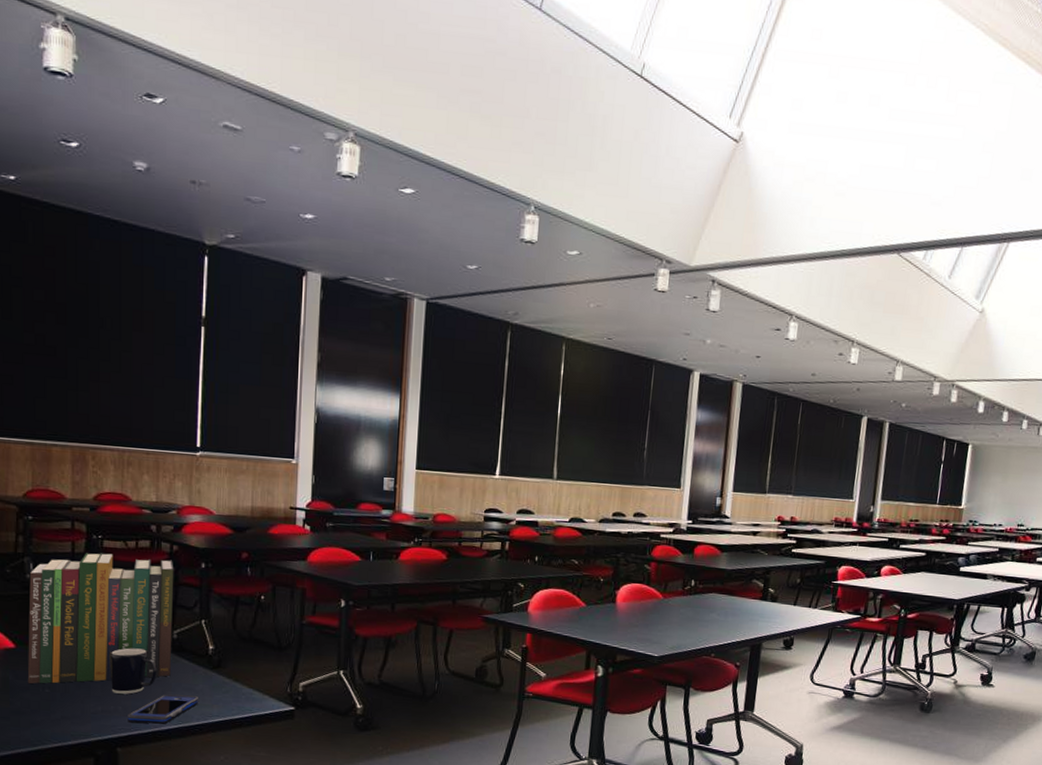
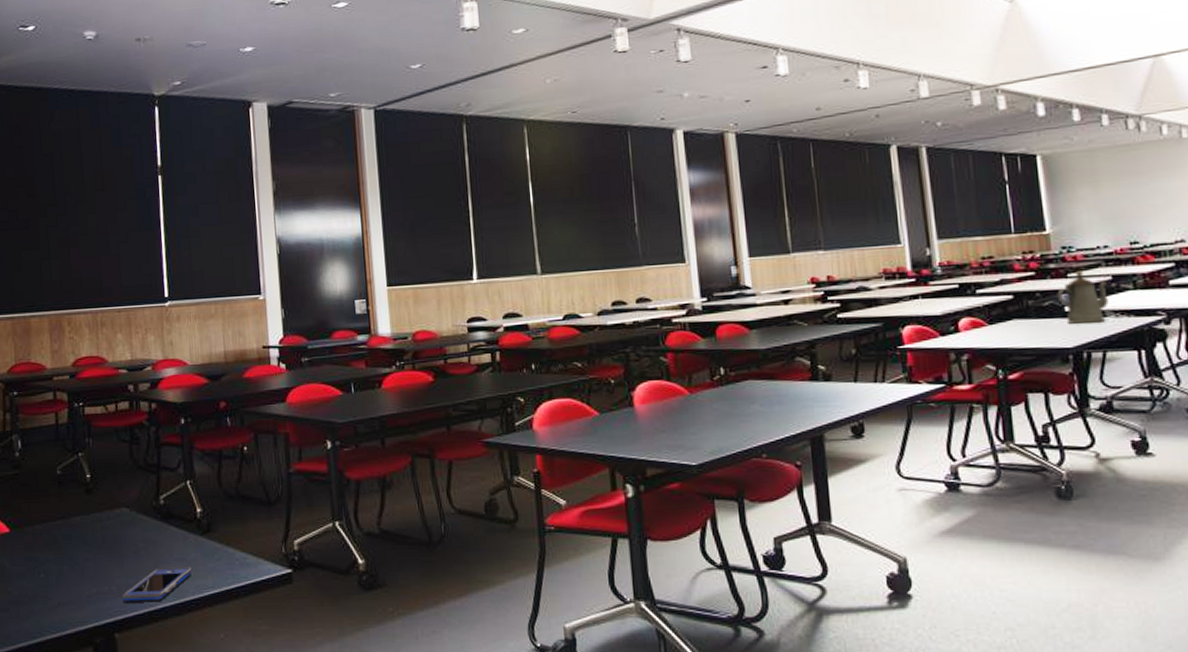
books: present [27,553,174,684] -> none [18,419,161,569]
mug: present [110,647,157,695] -> none [99,519,148,572]
coffee pot: none [956,541,995,584] -> present [1057,271,1109,325]

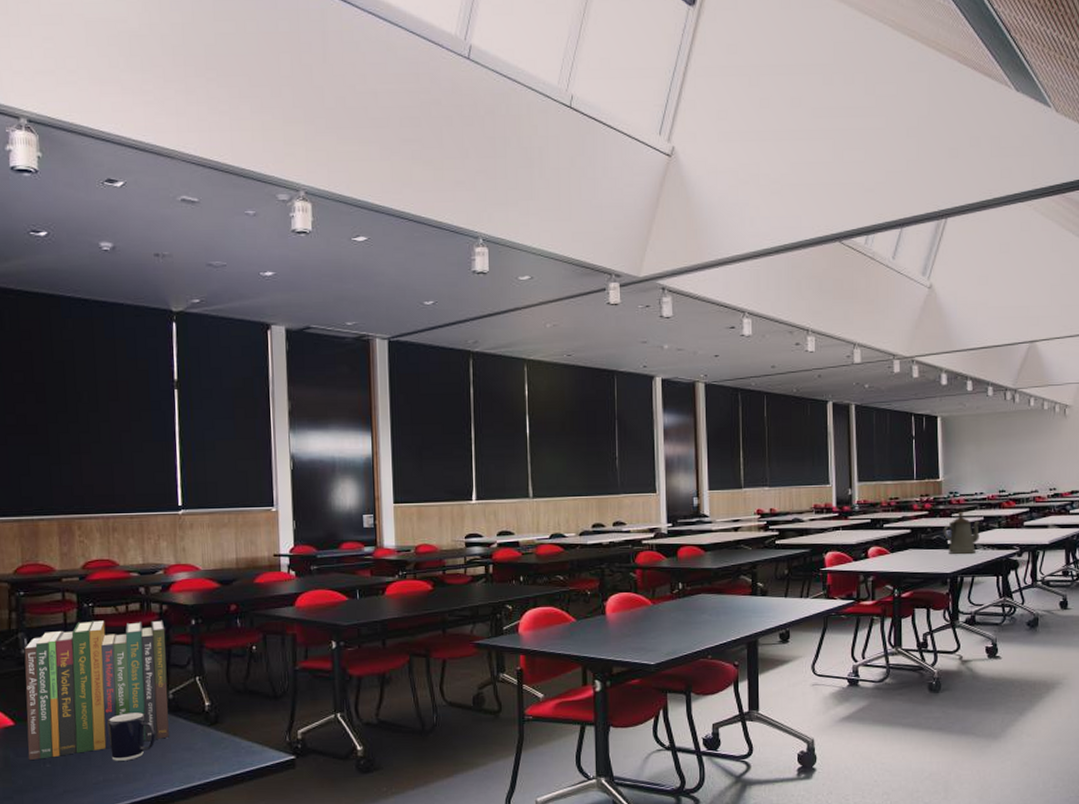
books: none [18,419,161,569] -> present [24,620,169,760]
mug: none [99,519,148,572] -> present [107,712,156,761]
mobile phone: present [122,567,192,602] -> none [129,755,199,789]

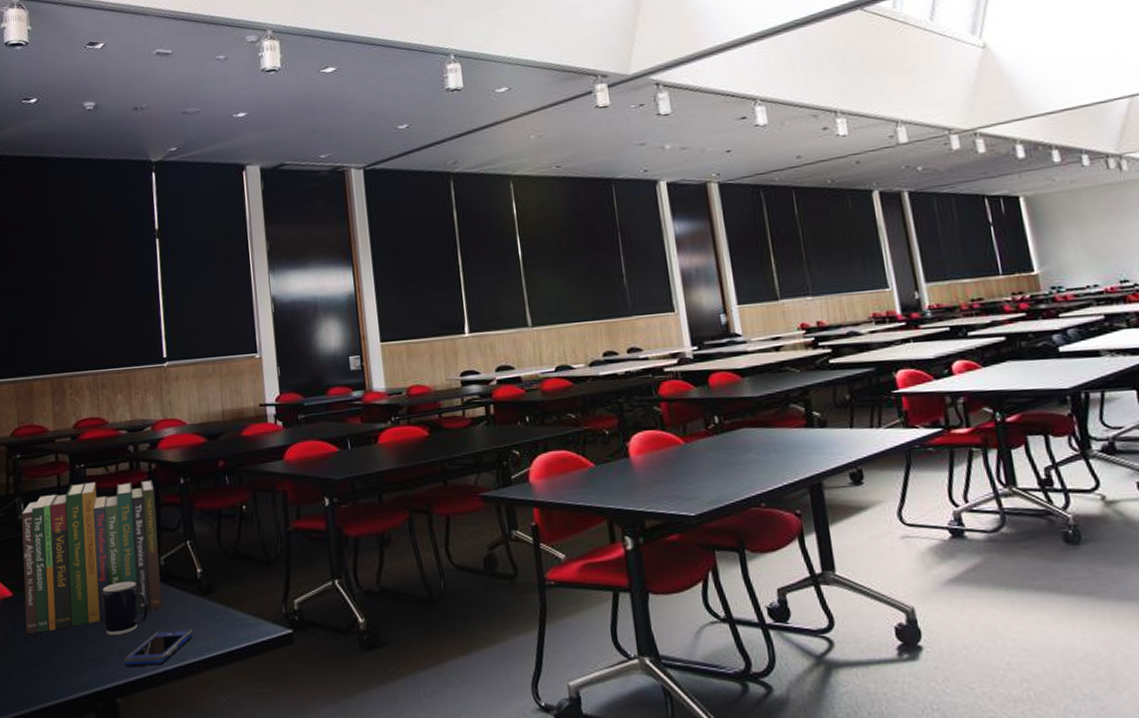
mobile phone: none [129,755,199,789] -> present [124,629,193,666]
coffee pot: present [943,512,981,555] -> none [1050,311,1103,365]

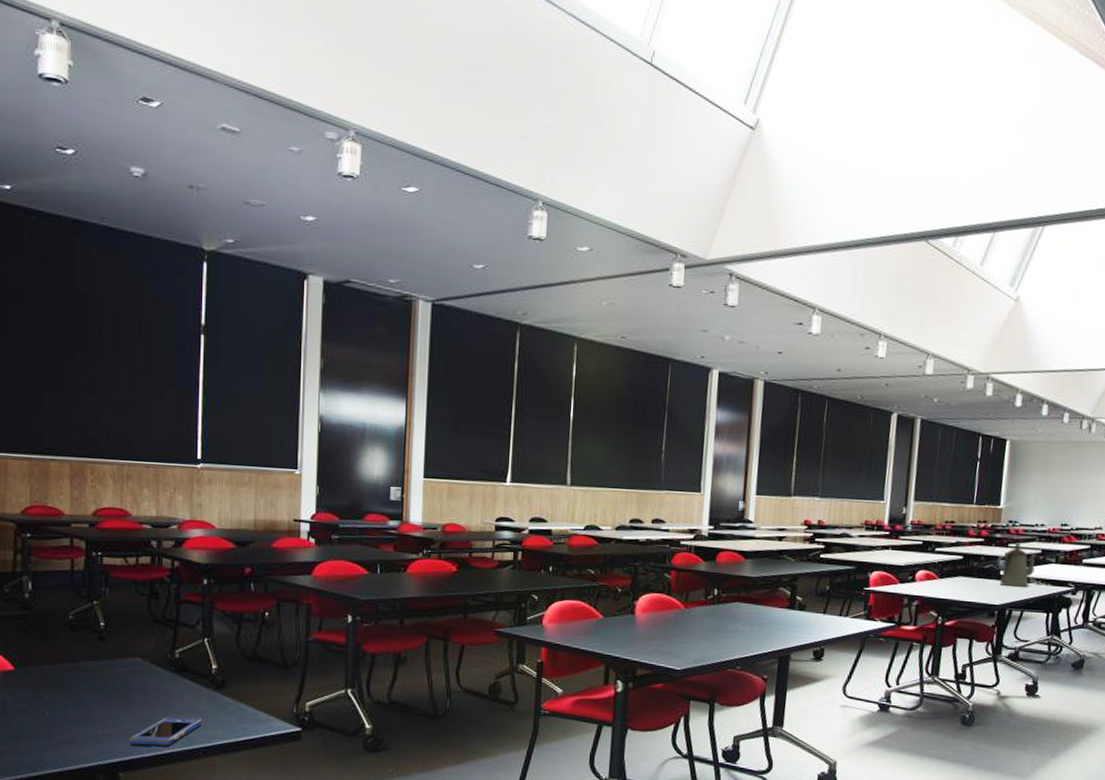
books: present [21,480,162,634] -> none [26,570,176,707]
mug: present [101,581,149,635] -> none [111,668,159,717]
coffee pot: none [1050,311,1103,365] -> present [996,543,1038,588]

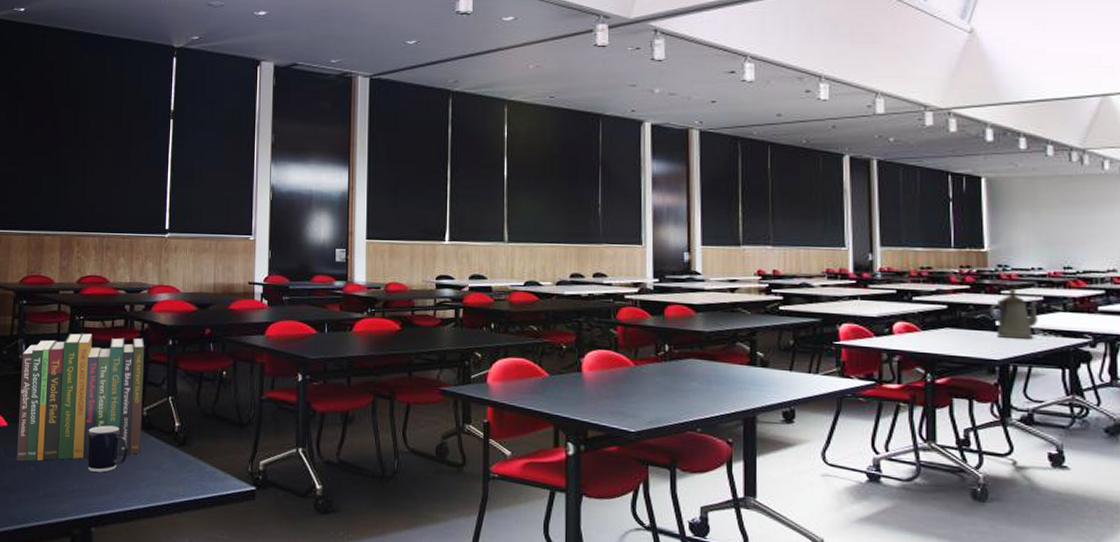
books: none [26,570,176,707] -> present [16,333,145,462]
mug: none [111,668,159,717] -> present [87,425,128,473]
mobile phone: present [129,716,203,748] -> none [101,472,166,504]

